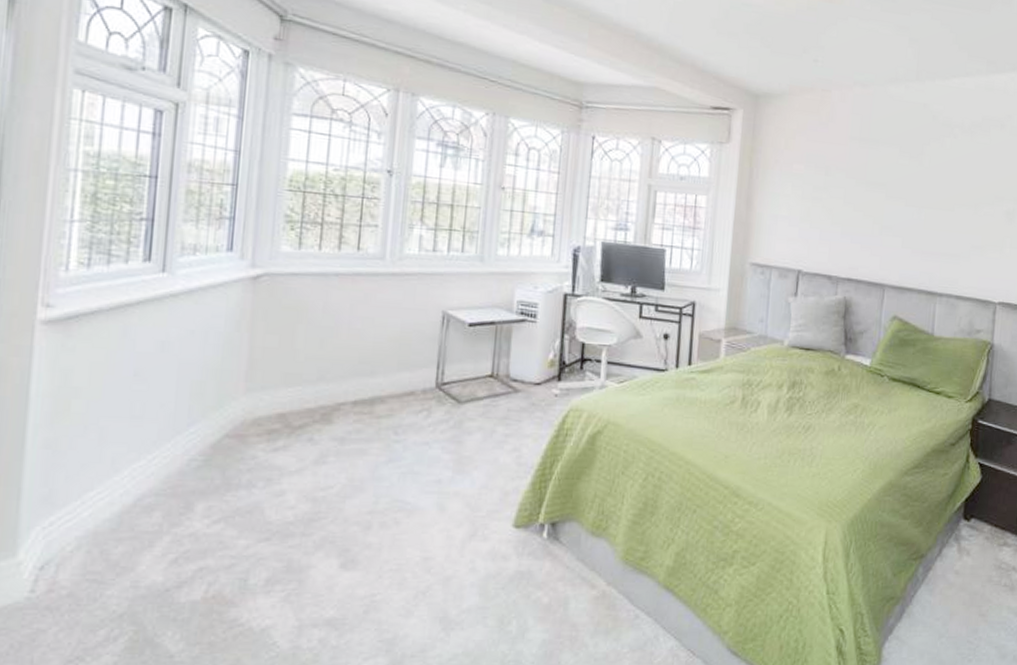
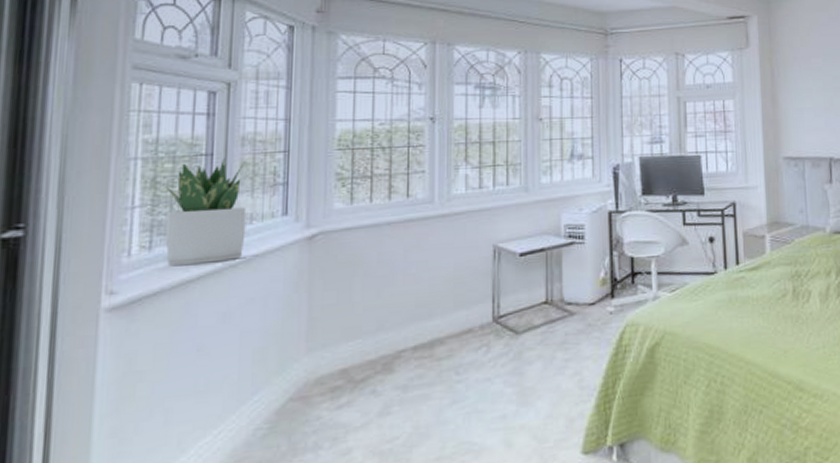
planter: none [104,183,193,290] -> present [164,158,247,267]

